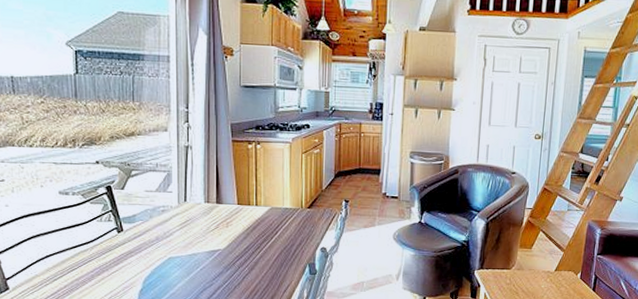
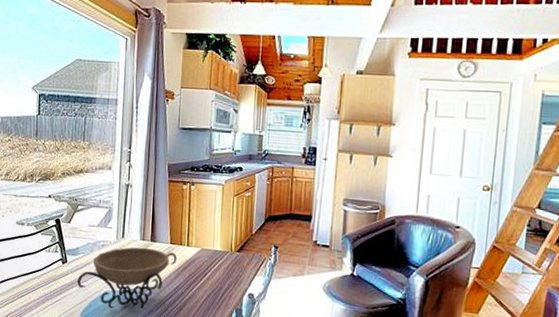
decorative bowl: none [136,210,245,275] -> present [77,247,177,310]

